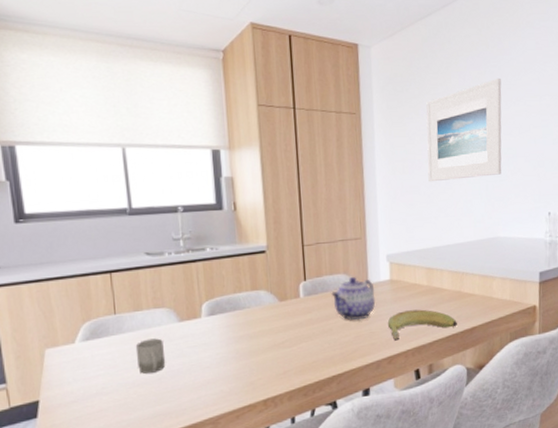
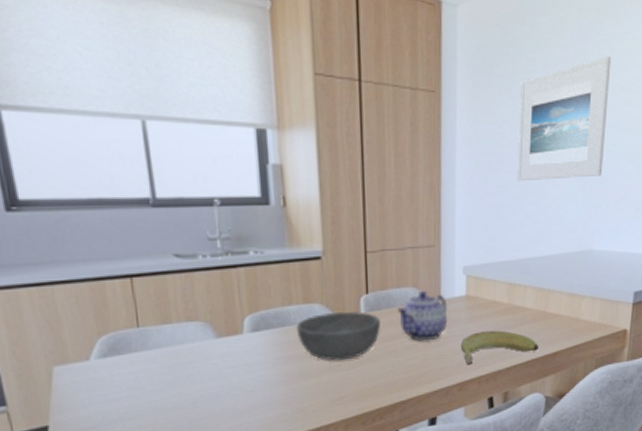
cup: present [135,338,166,374] -> none [164,356,201,397]
bowl: none [245,296,317,340] -> present [296,311,380,361]

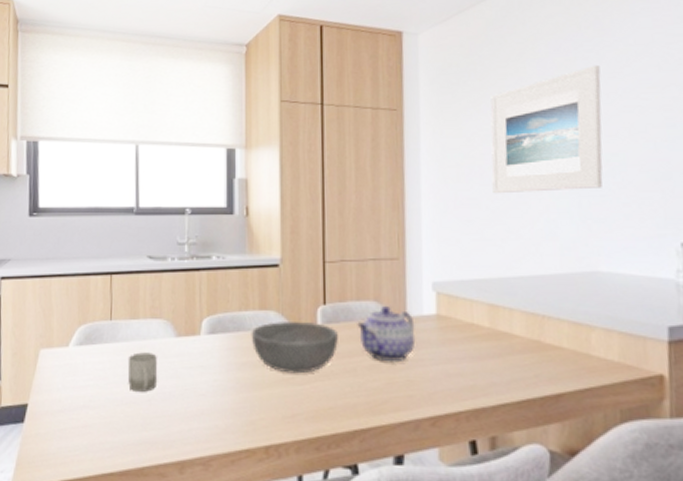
cup: none [164,356,201,397] -> present [127,352,158,392]
banana: present [460,330,538,365] -> none [431,358,535,397]

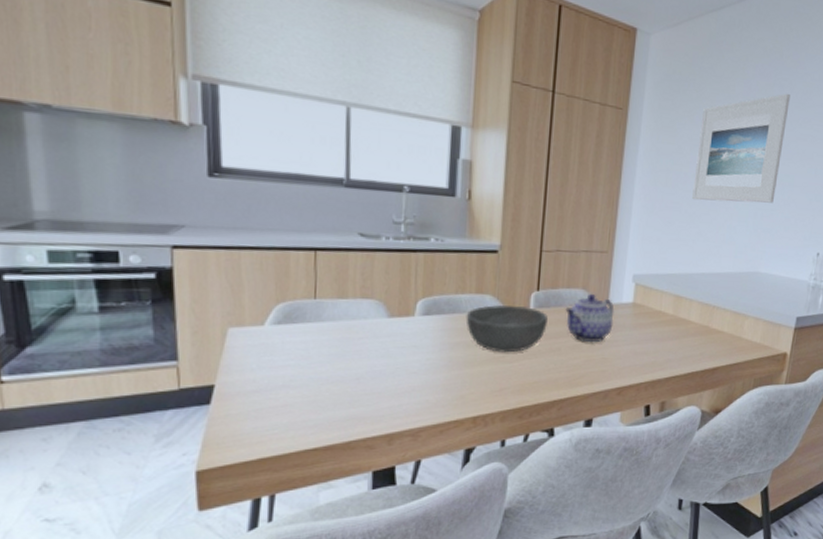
cup: present [127,352,158,392] -> none [334,332,368,371]

